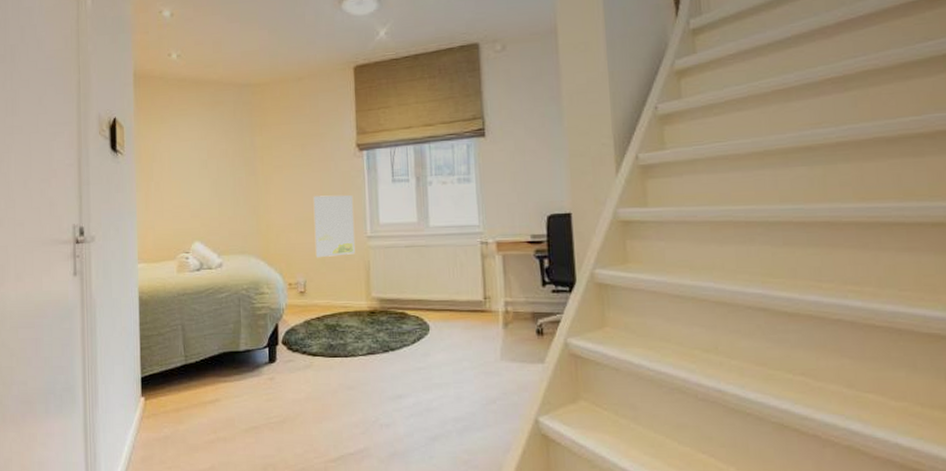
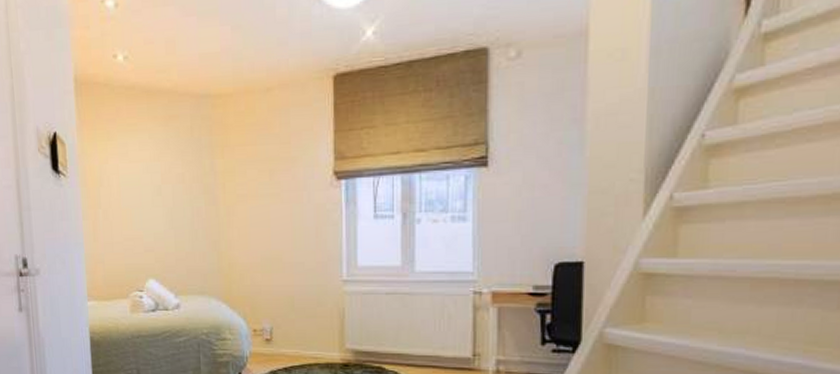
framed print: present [313,195,356,258] -> none [282,231,329,303]

